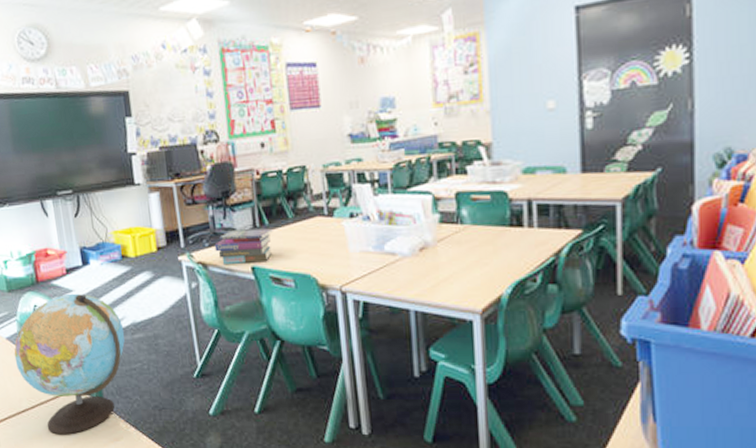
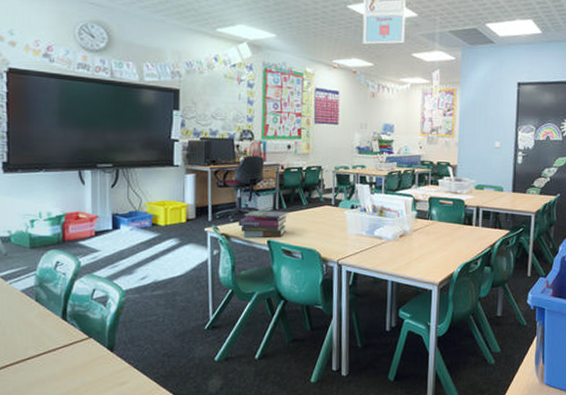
globe: present [14,293,125,435] -> none [27,253,145,380]

